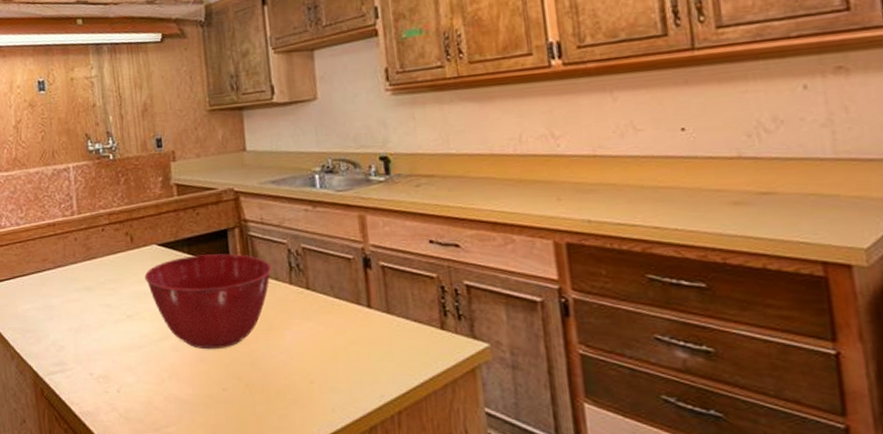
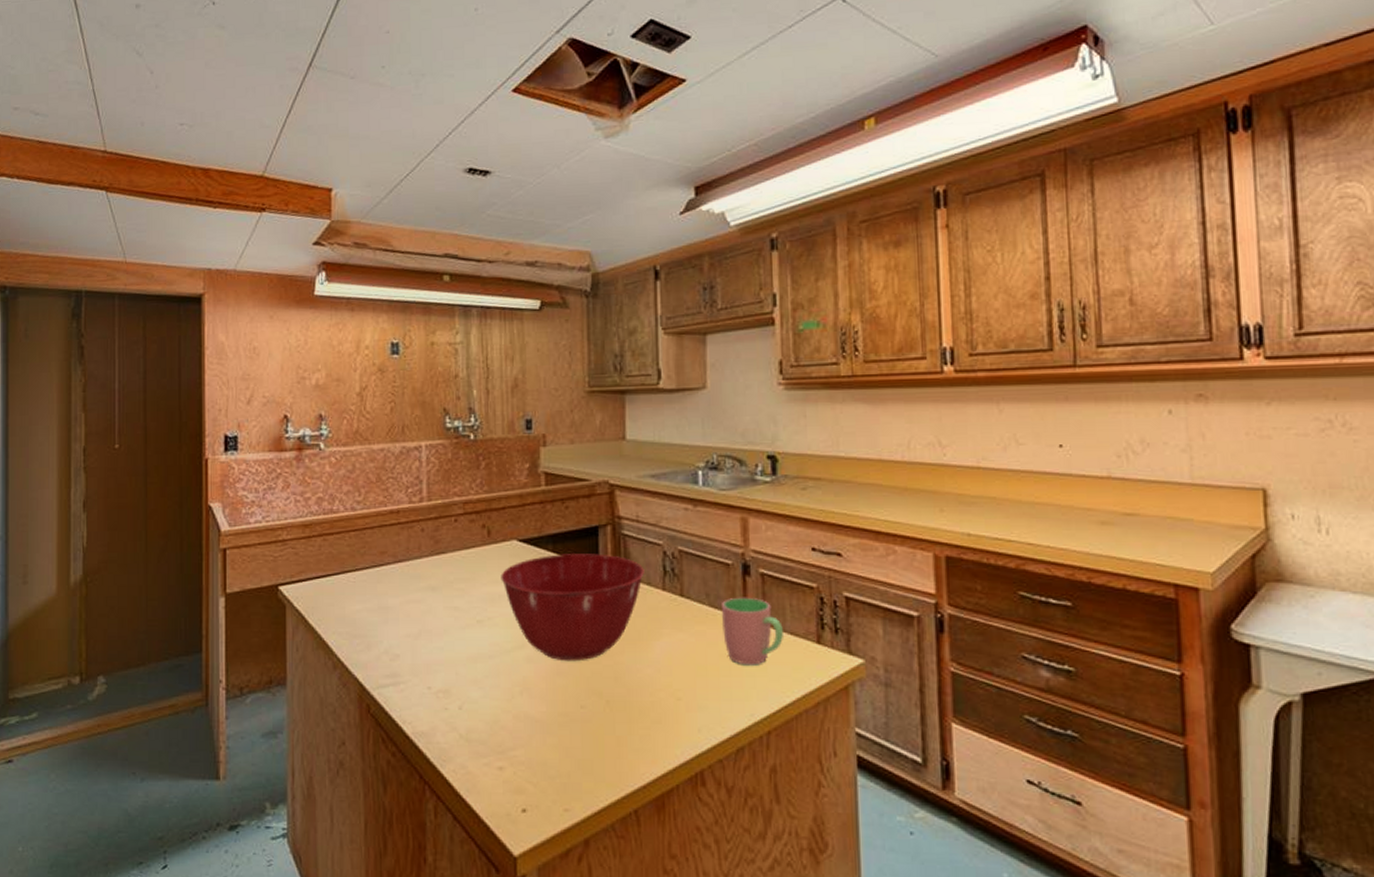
cup: none [346,288,407,351] -> present [721,597,783,666]

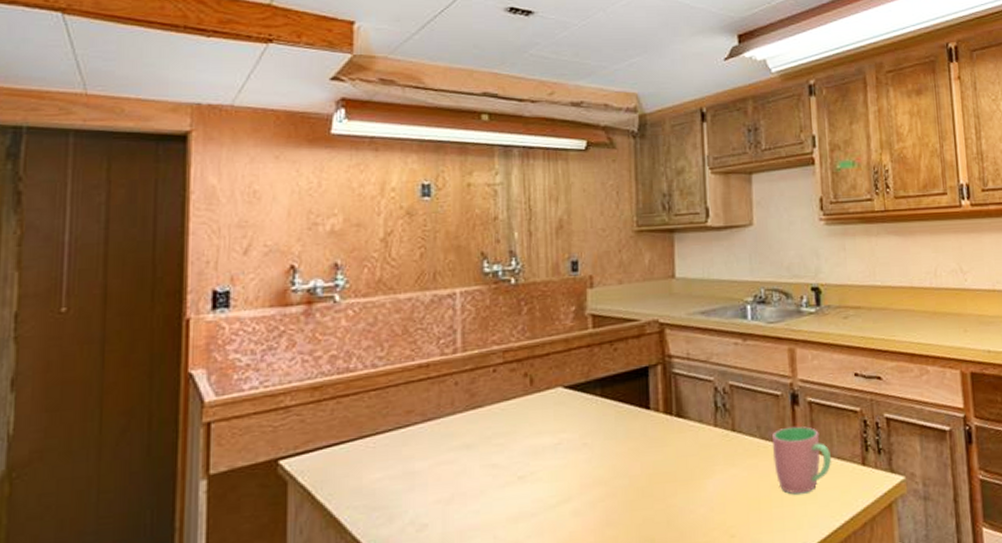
mixing bowl: present [501,554,644,662] -> none [544,394,696,511]

